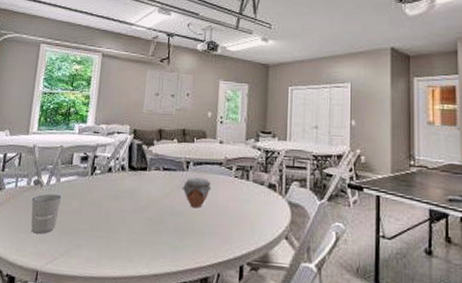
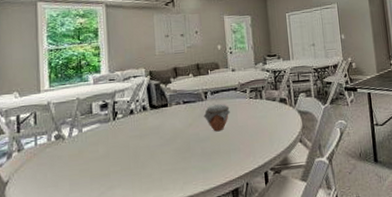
cup: present [31,193,61,234] -> none [56,144,86,185]

